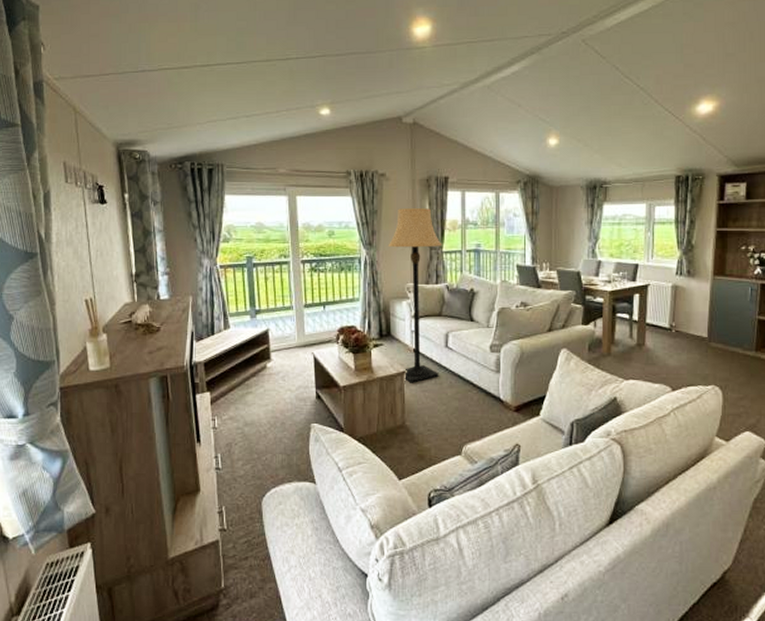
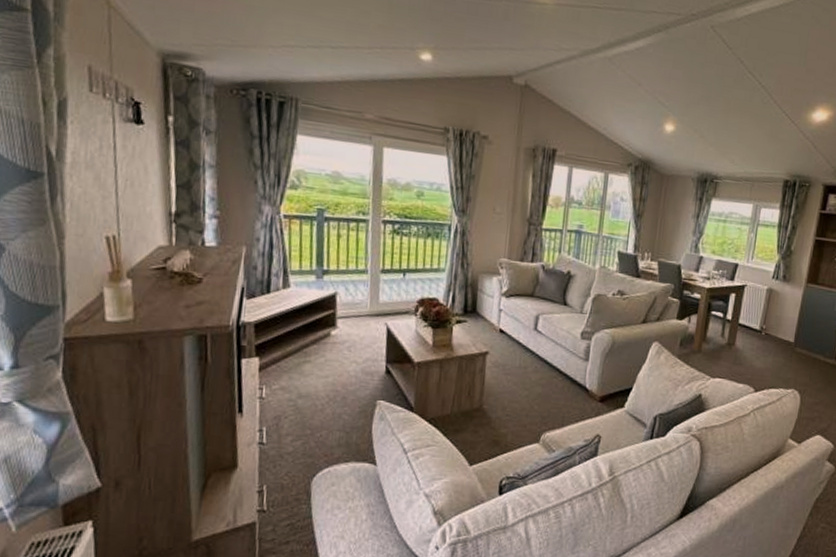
lamp: present [388,208,442,383] -> none [483,176,543,365]

